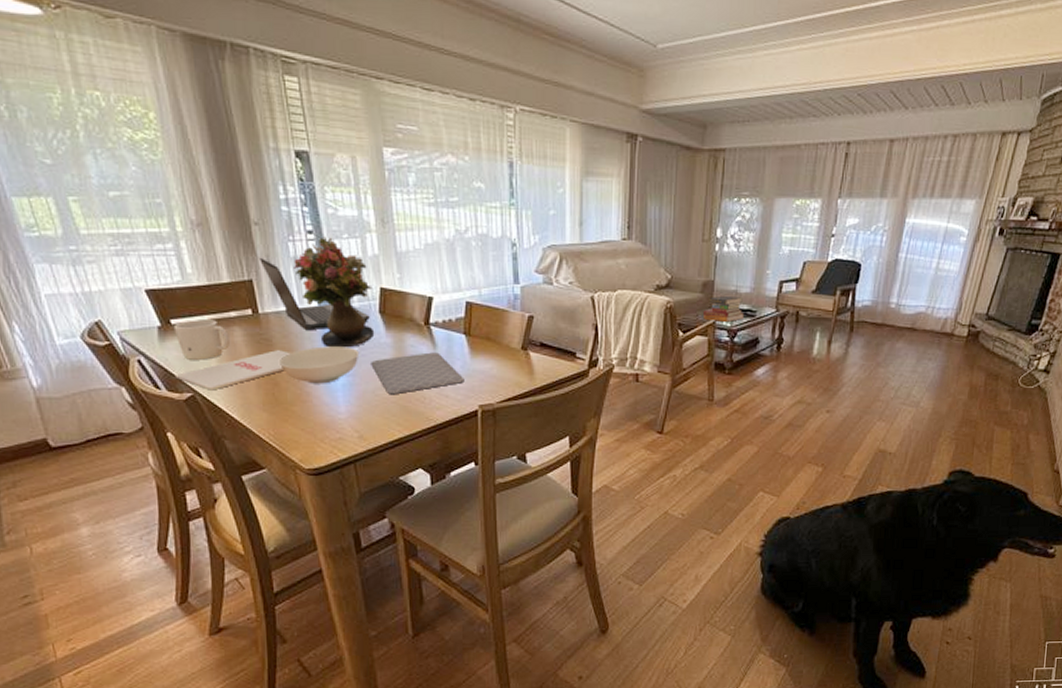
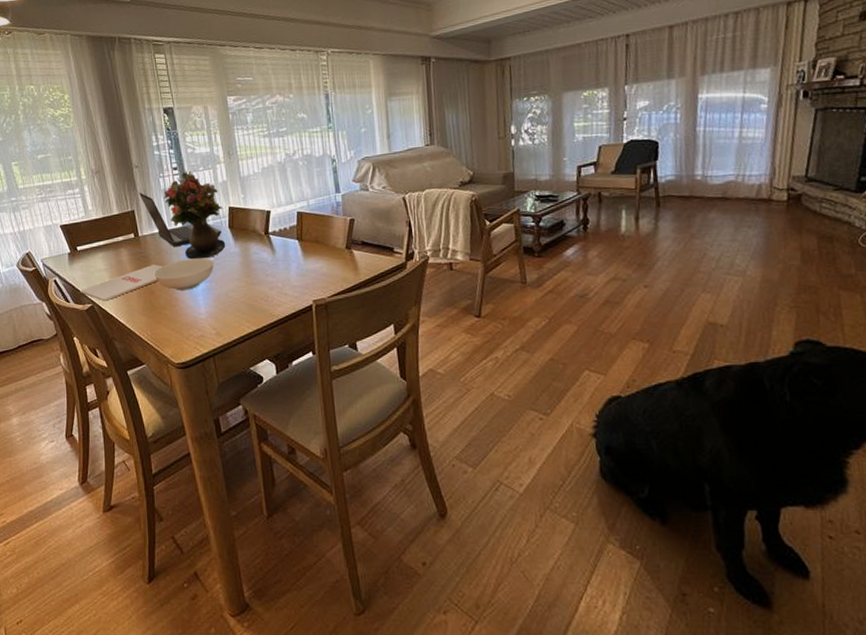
mug: present [173,320,230,360] -> none [79,244,118,278]
placemat: present [371,352,465,395] -> none [224,257,300,296]
books: present [702,295,744,322] -> none [506,184,546,209]

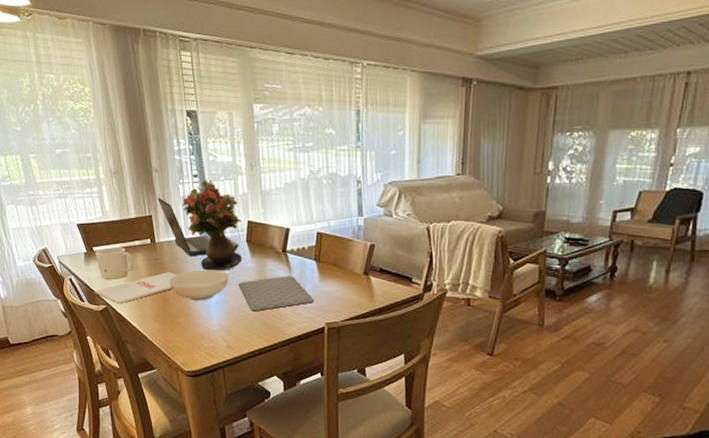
mug: none [79,244,118,278] -> present [95,247,134,279]
placemat: none [224,257,300,296] -> present [239,276,314,312]

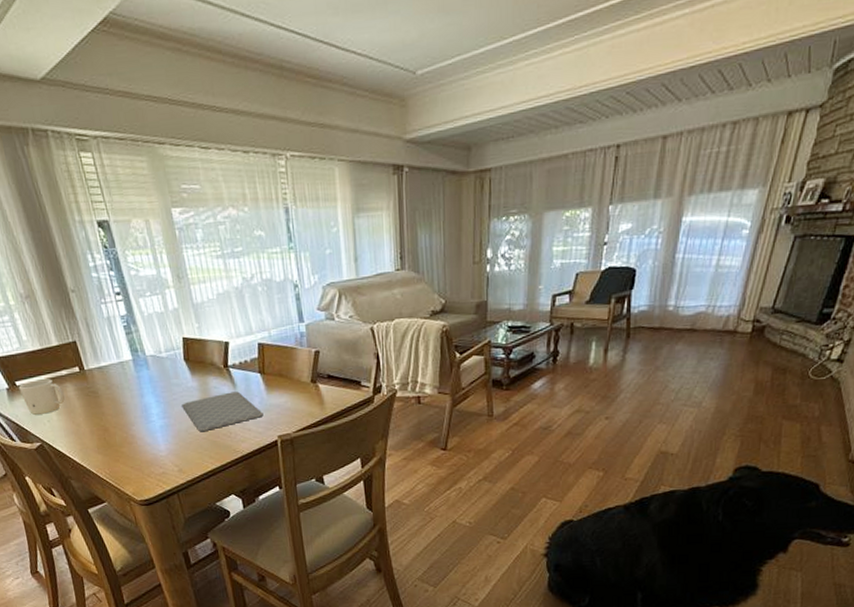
magazine: present [94,272,178,304] -> none [25,400,115,439]
laptop computer: present [158,197,239,257] -> none [79,320,177,382]
bowl: present [168,269,230,301] -> none [105,392,172,428]
bouquet: present [182,178,242,271] -> none [107,295,183,395]

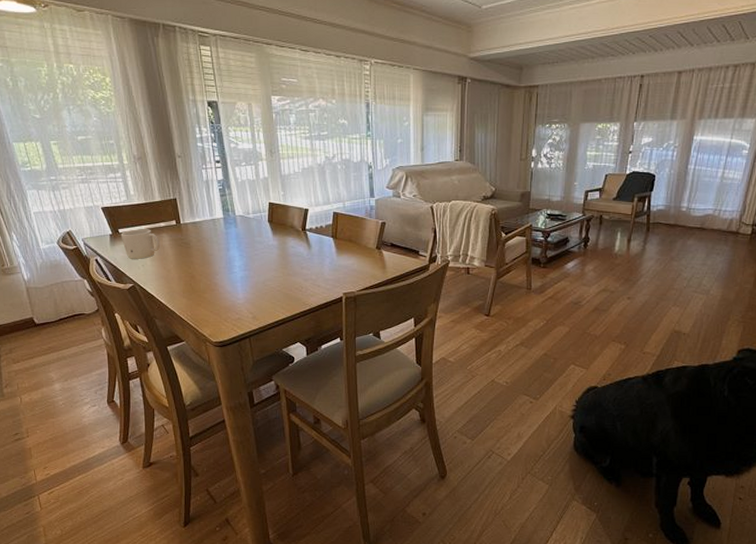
placemat: present [182,391,264,432] -> none [262,252,332,285]

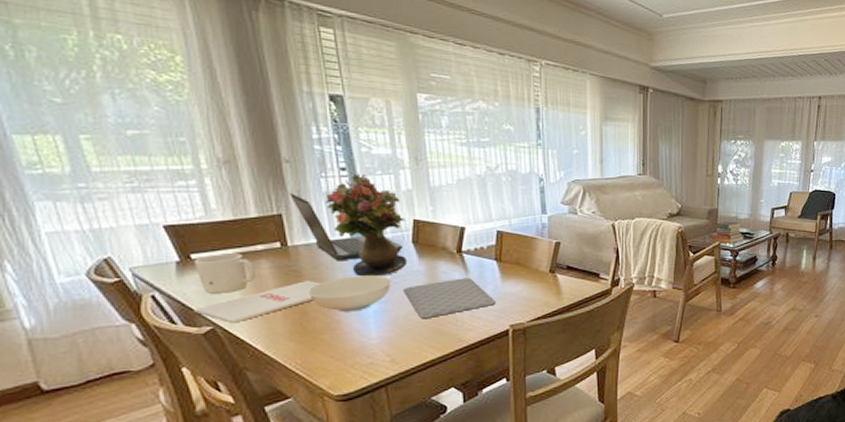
magazine: none [121,251,203,282] -> present [193,281,321,323]
laptop computer: none [182,181,261,236] -> present [290,192,403,261]
bowl: none [194,248,254,277] -> present [307,275,392,312]
bouquet: none [206,164,265,249] -> present [326,172,408,277]
placemat: none [262,252,332,285] -> present [403,278,496,319]
books: none [521,203,556,225] -> present [709,221,744,243]

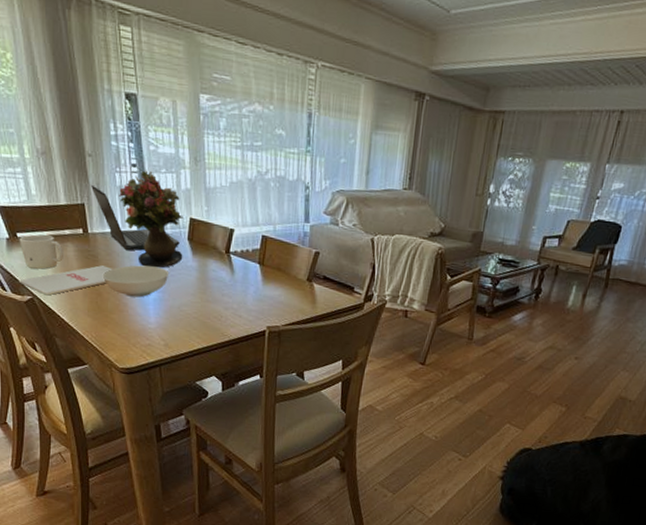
placemat: present [403,278,496,319] -> none [178,277,256,312]
books: present [709,221,744,243] -> none [470,246,508,270]

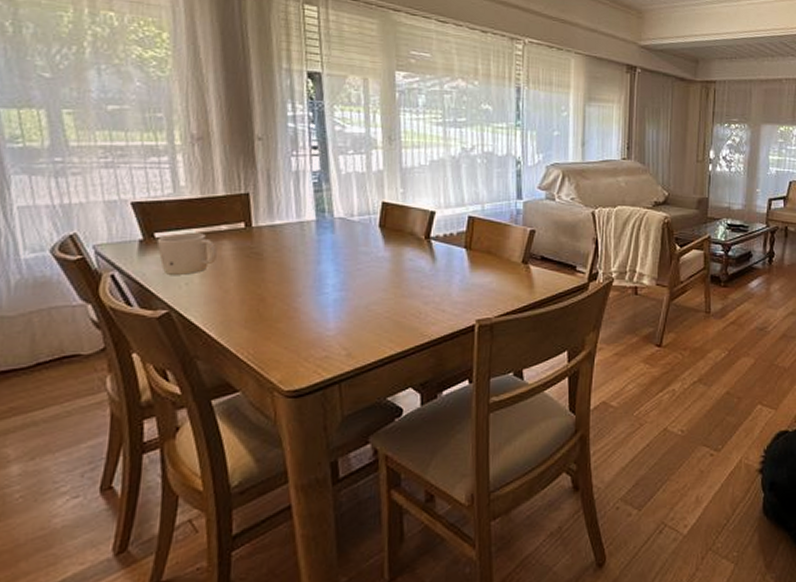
magazine: present [18,265,113,296] -> none [150,264,282,307]
laptop computer: present [91,184,180,251] -> none [259,171,369,245]
bowl: present [102,265,170,298] -> none [267,260,355,299]
bouquet: present [119,169,183,268] -> none [294,151,374,262]

